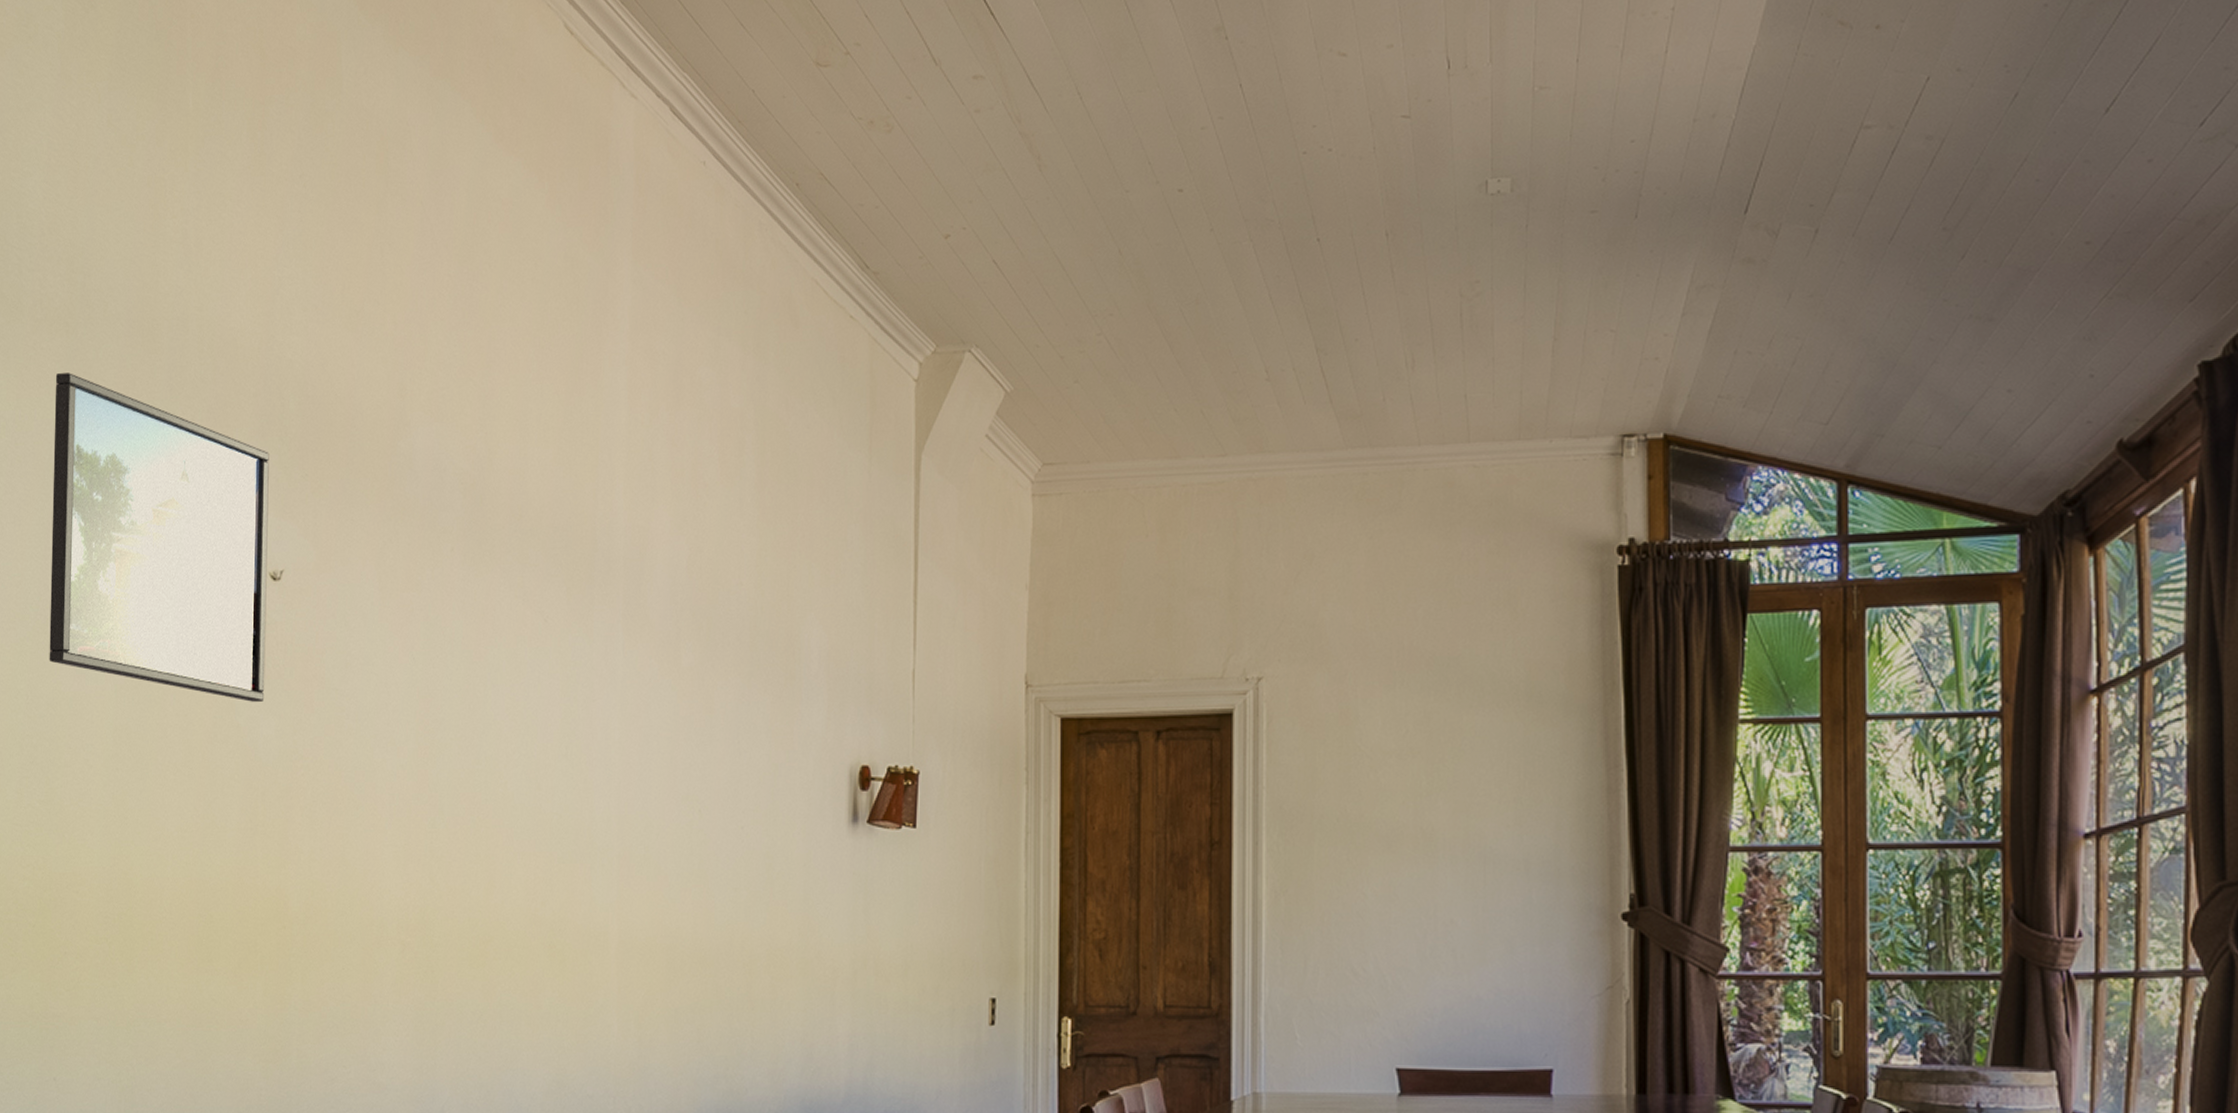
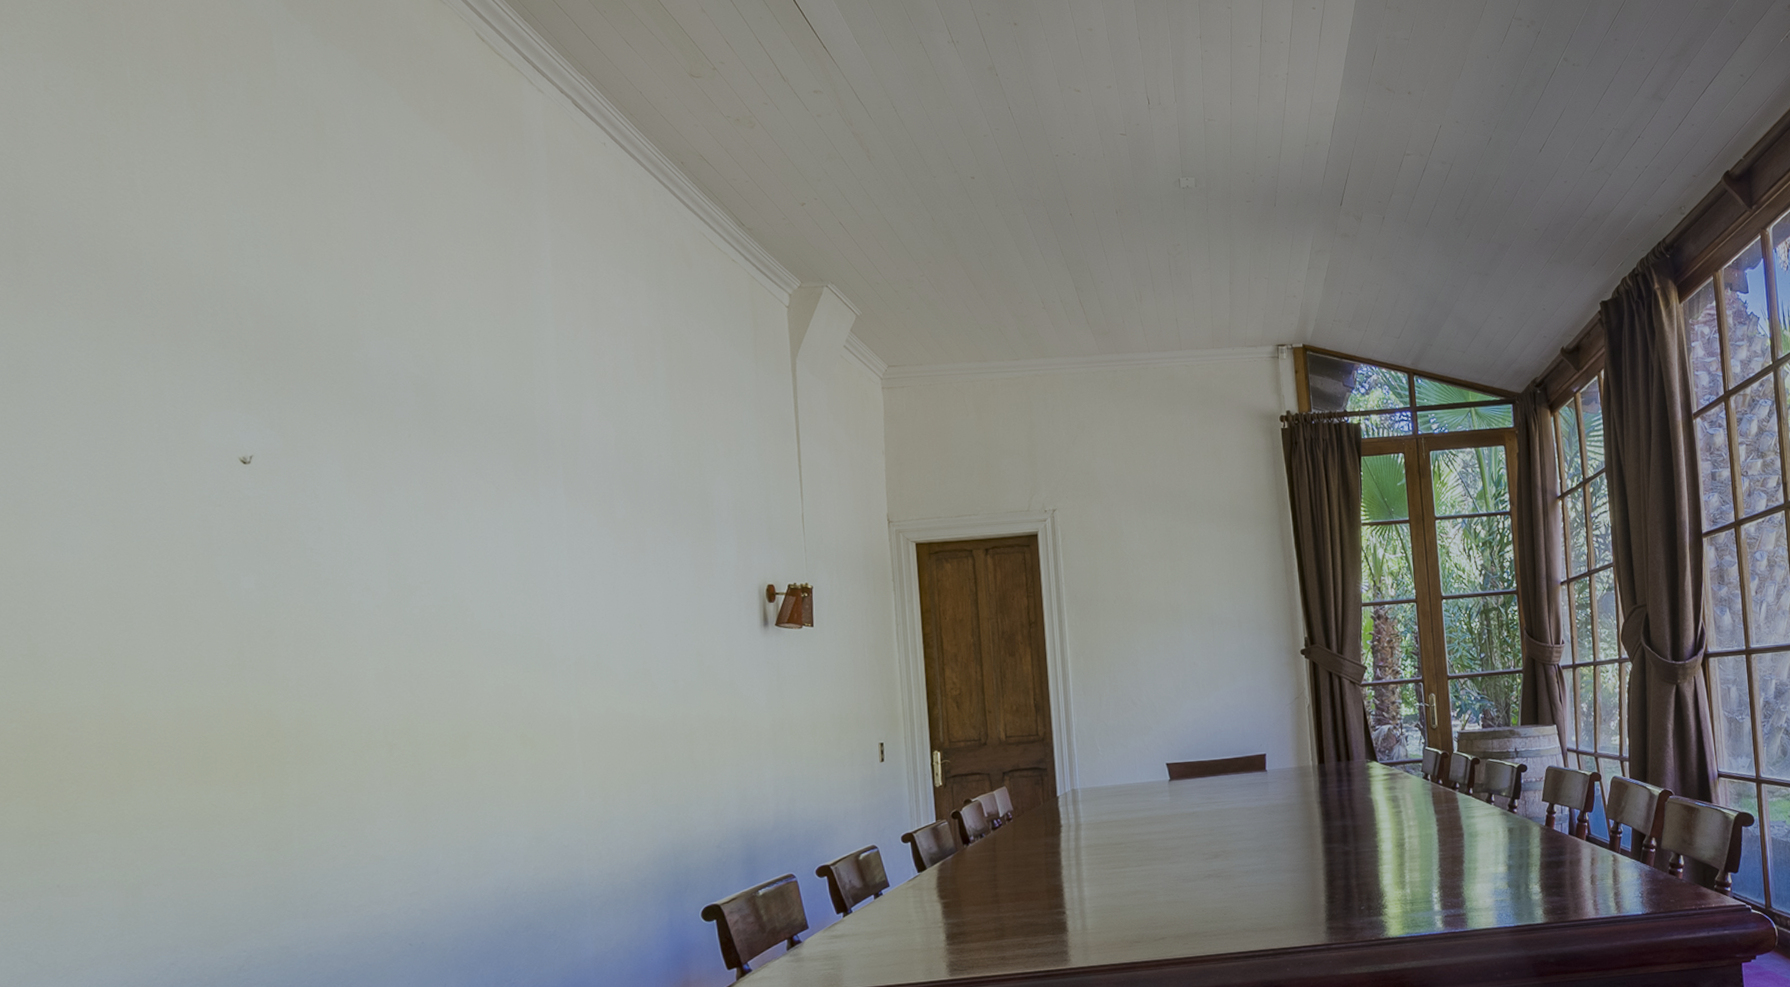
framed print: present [49,373,269,702] -> none [8,295,243,563]

